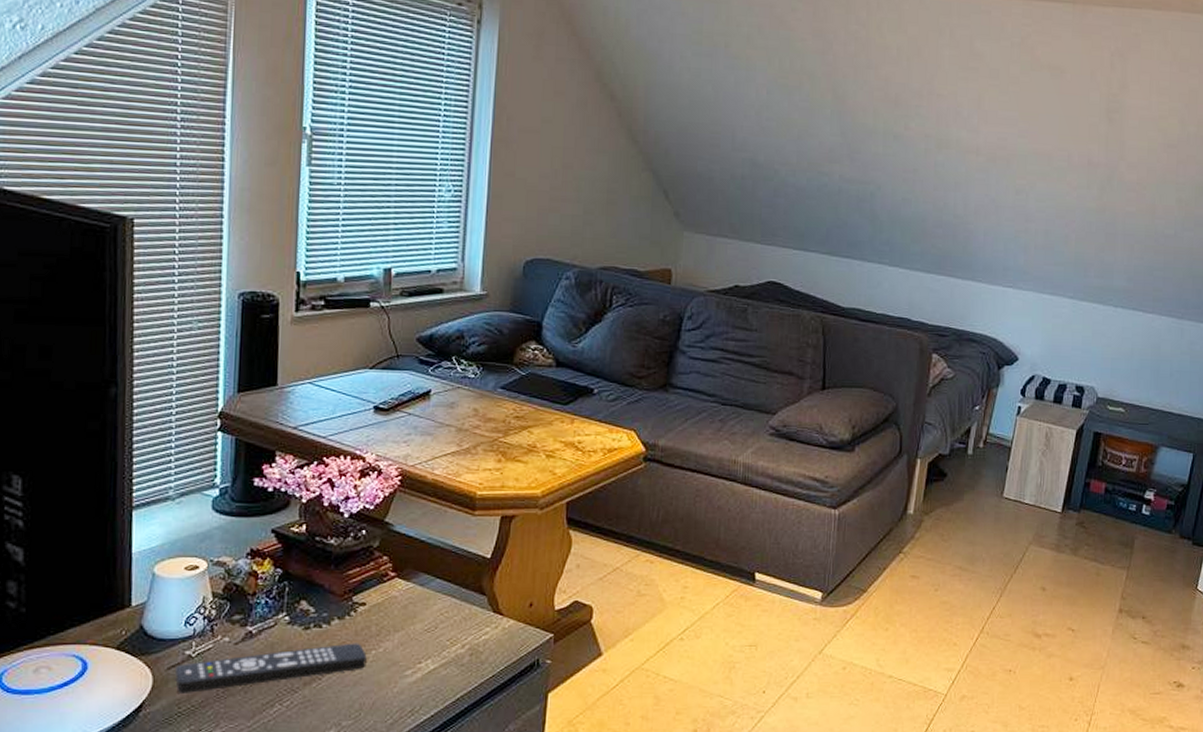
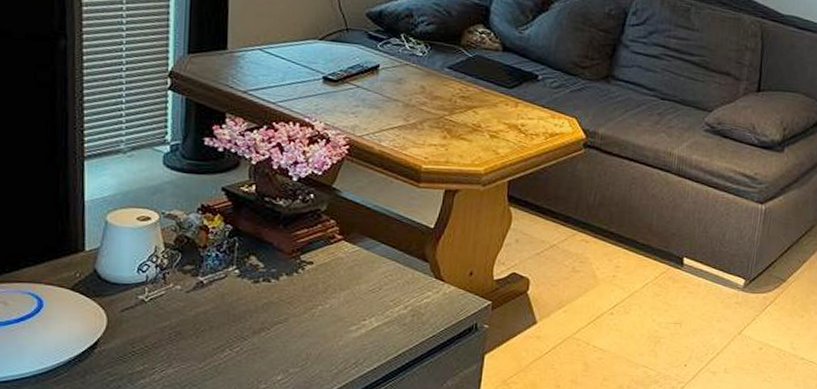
remote control: present [175,643,367,695] -> none [129,298,314,335]

